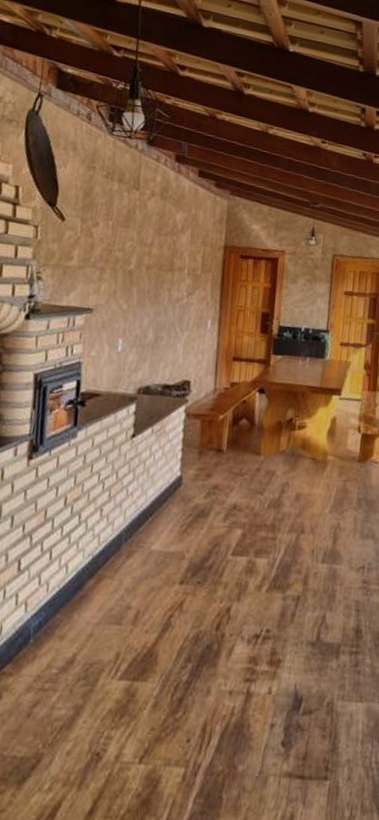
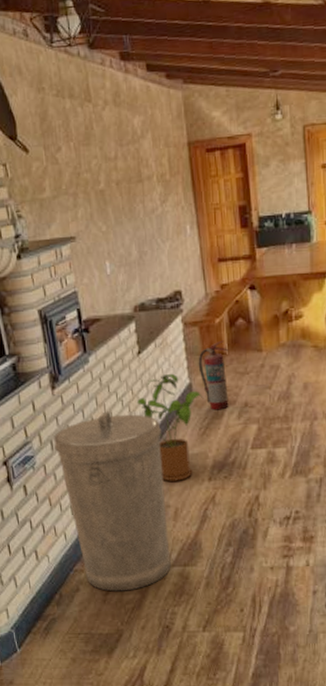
trash can: none [14,492,141,705] -> present [54,411,171,592]
house plant: none [118,462,192,581] -> present [136,373,204,481]
fire extinguisher: none [192,437,228,509] -> present [198,340,229,410]

